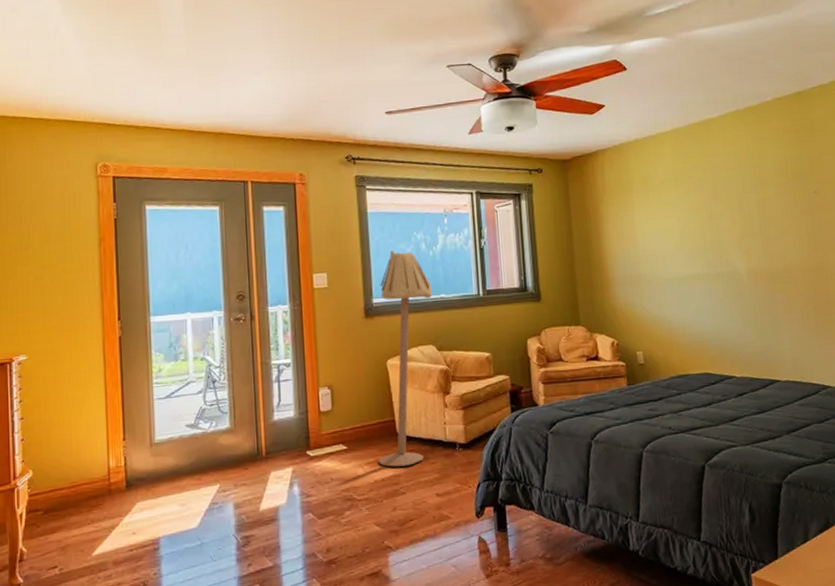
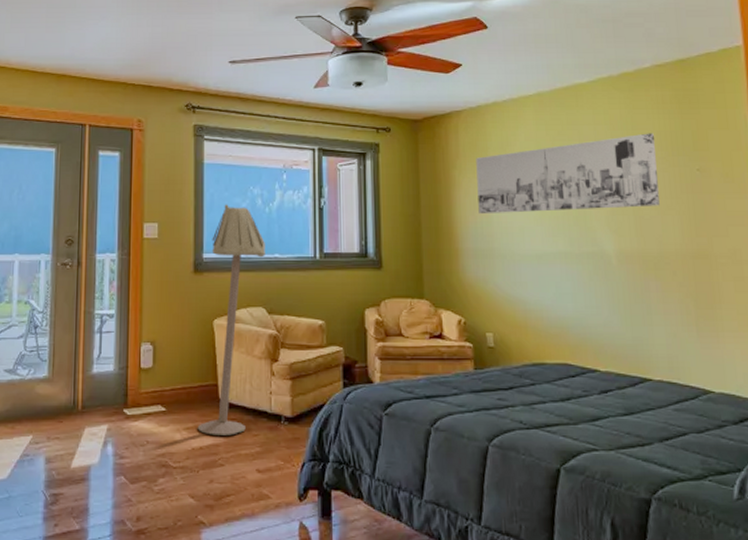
wall art: none [621,161,783,245] -> present [476,133,660,214]

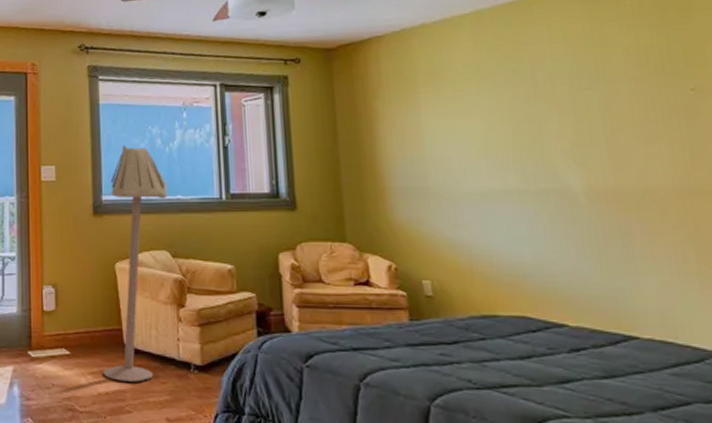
wall art: present [476,133,660,214] -> none [402,49,641,149]

